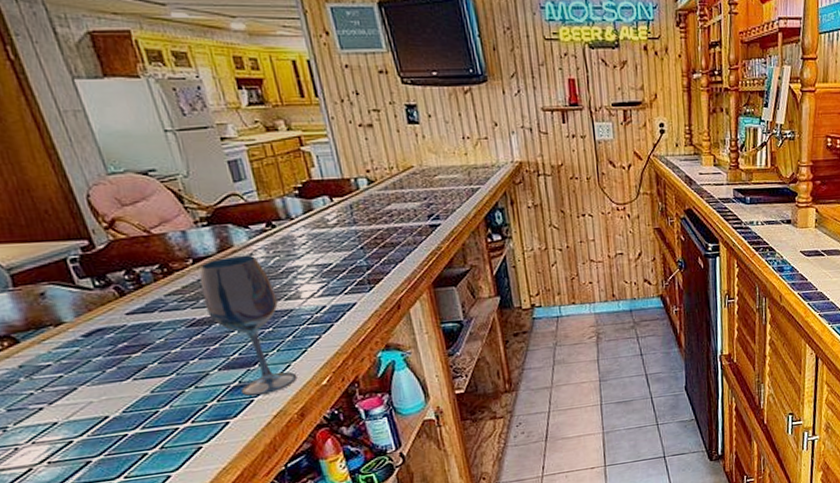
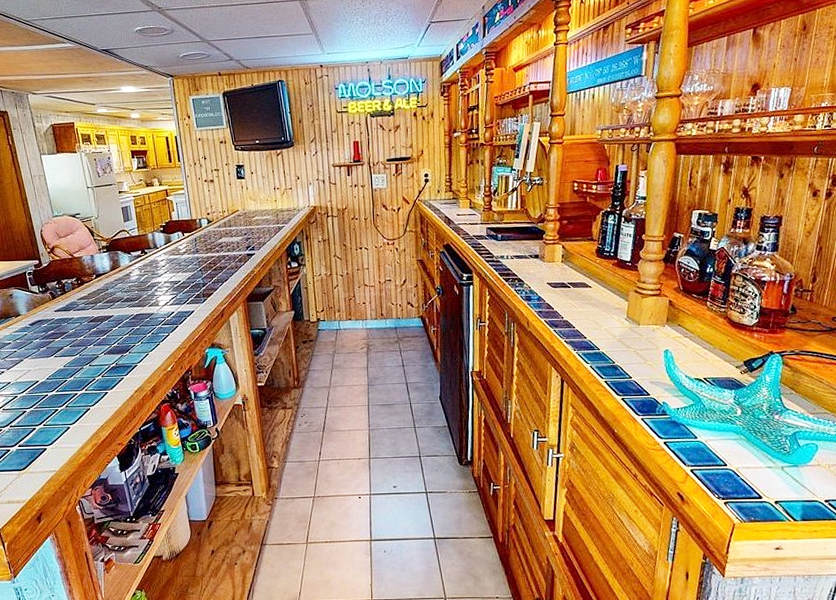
wineglass: present [199,255,298,397] -> none [98,273,152,375]

